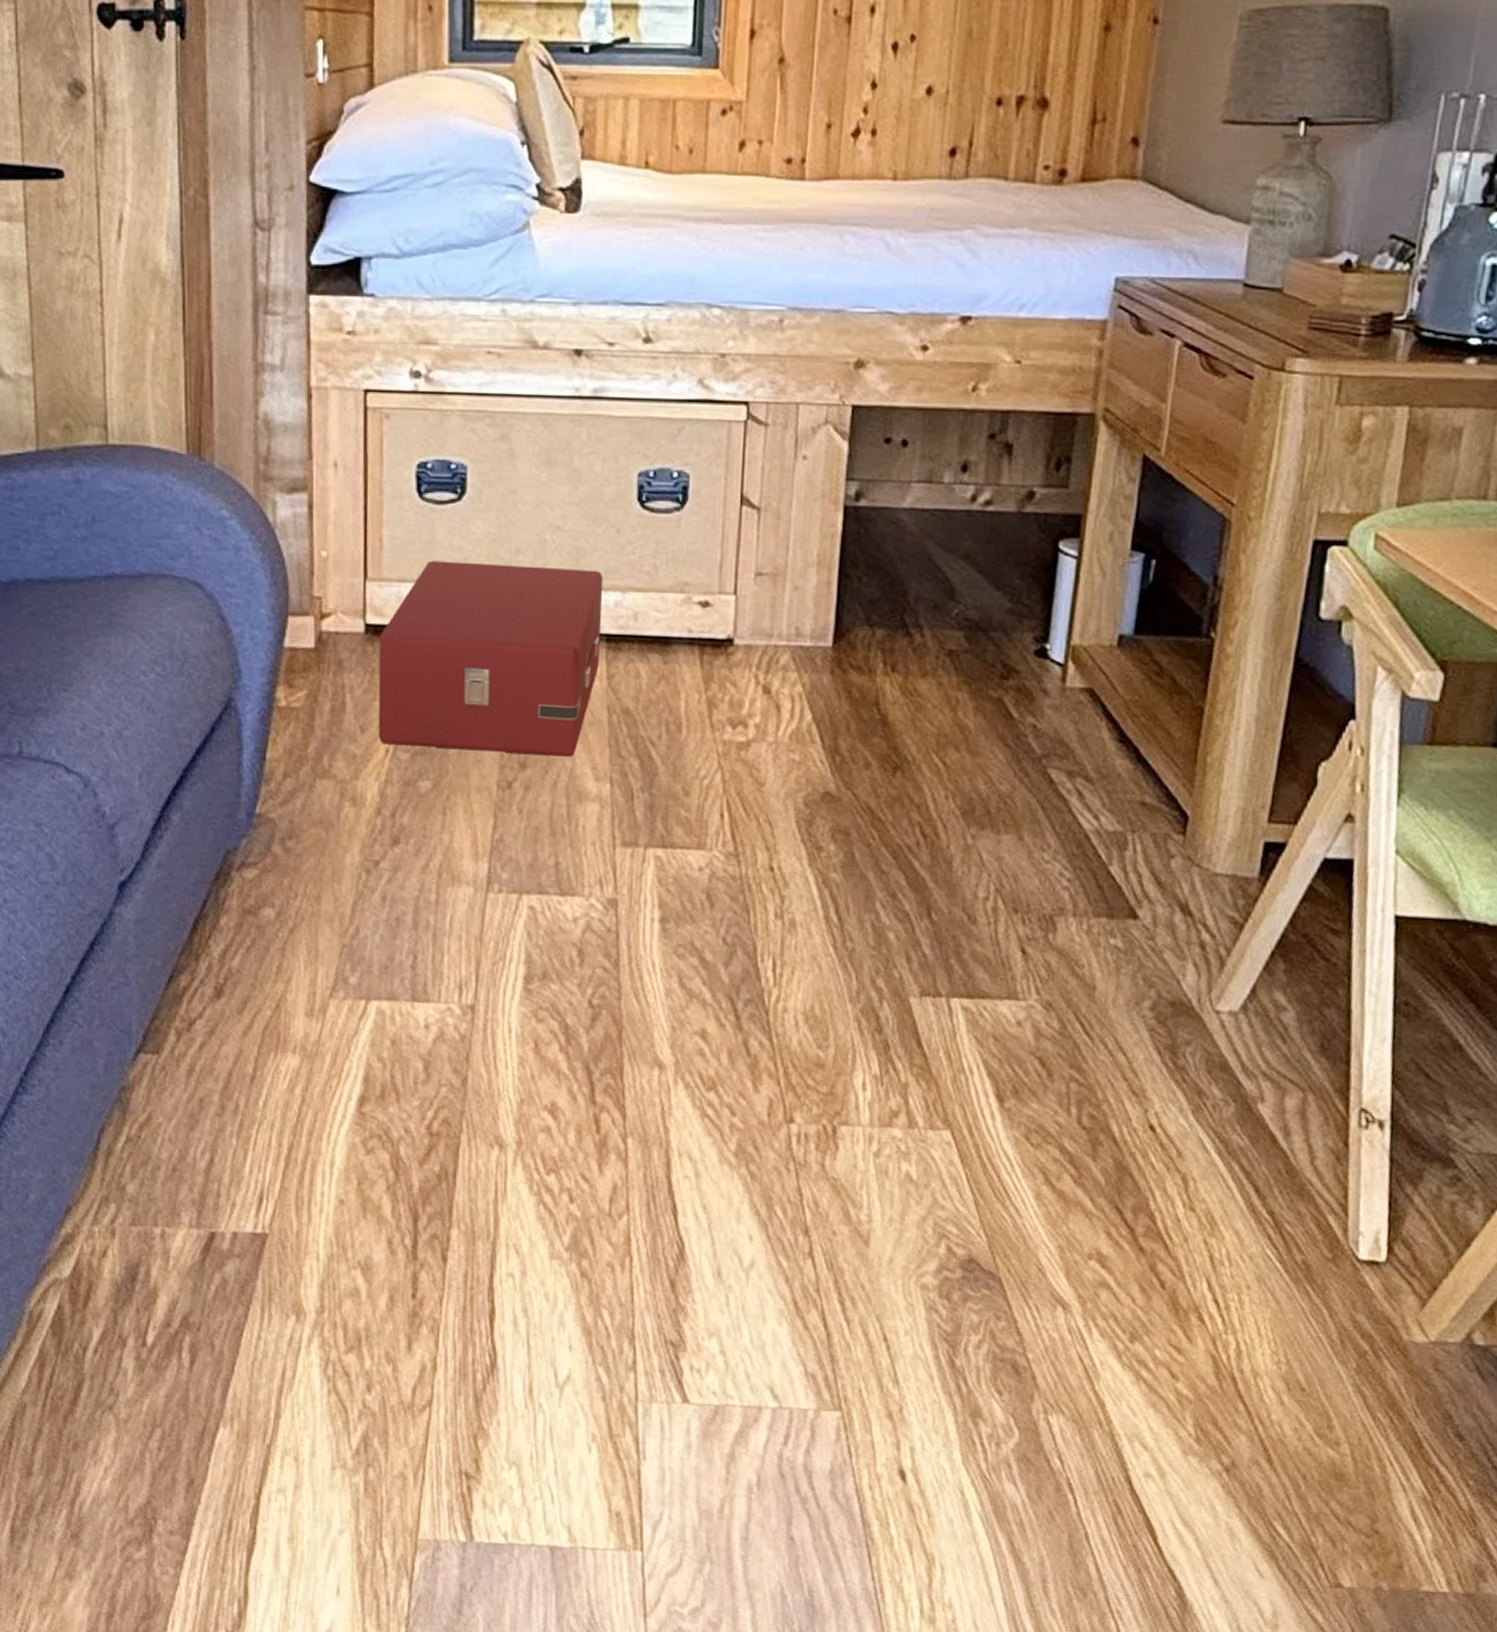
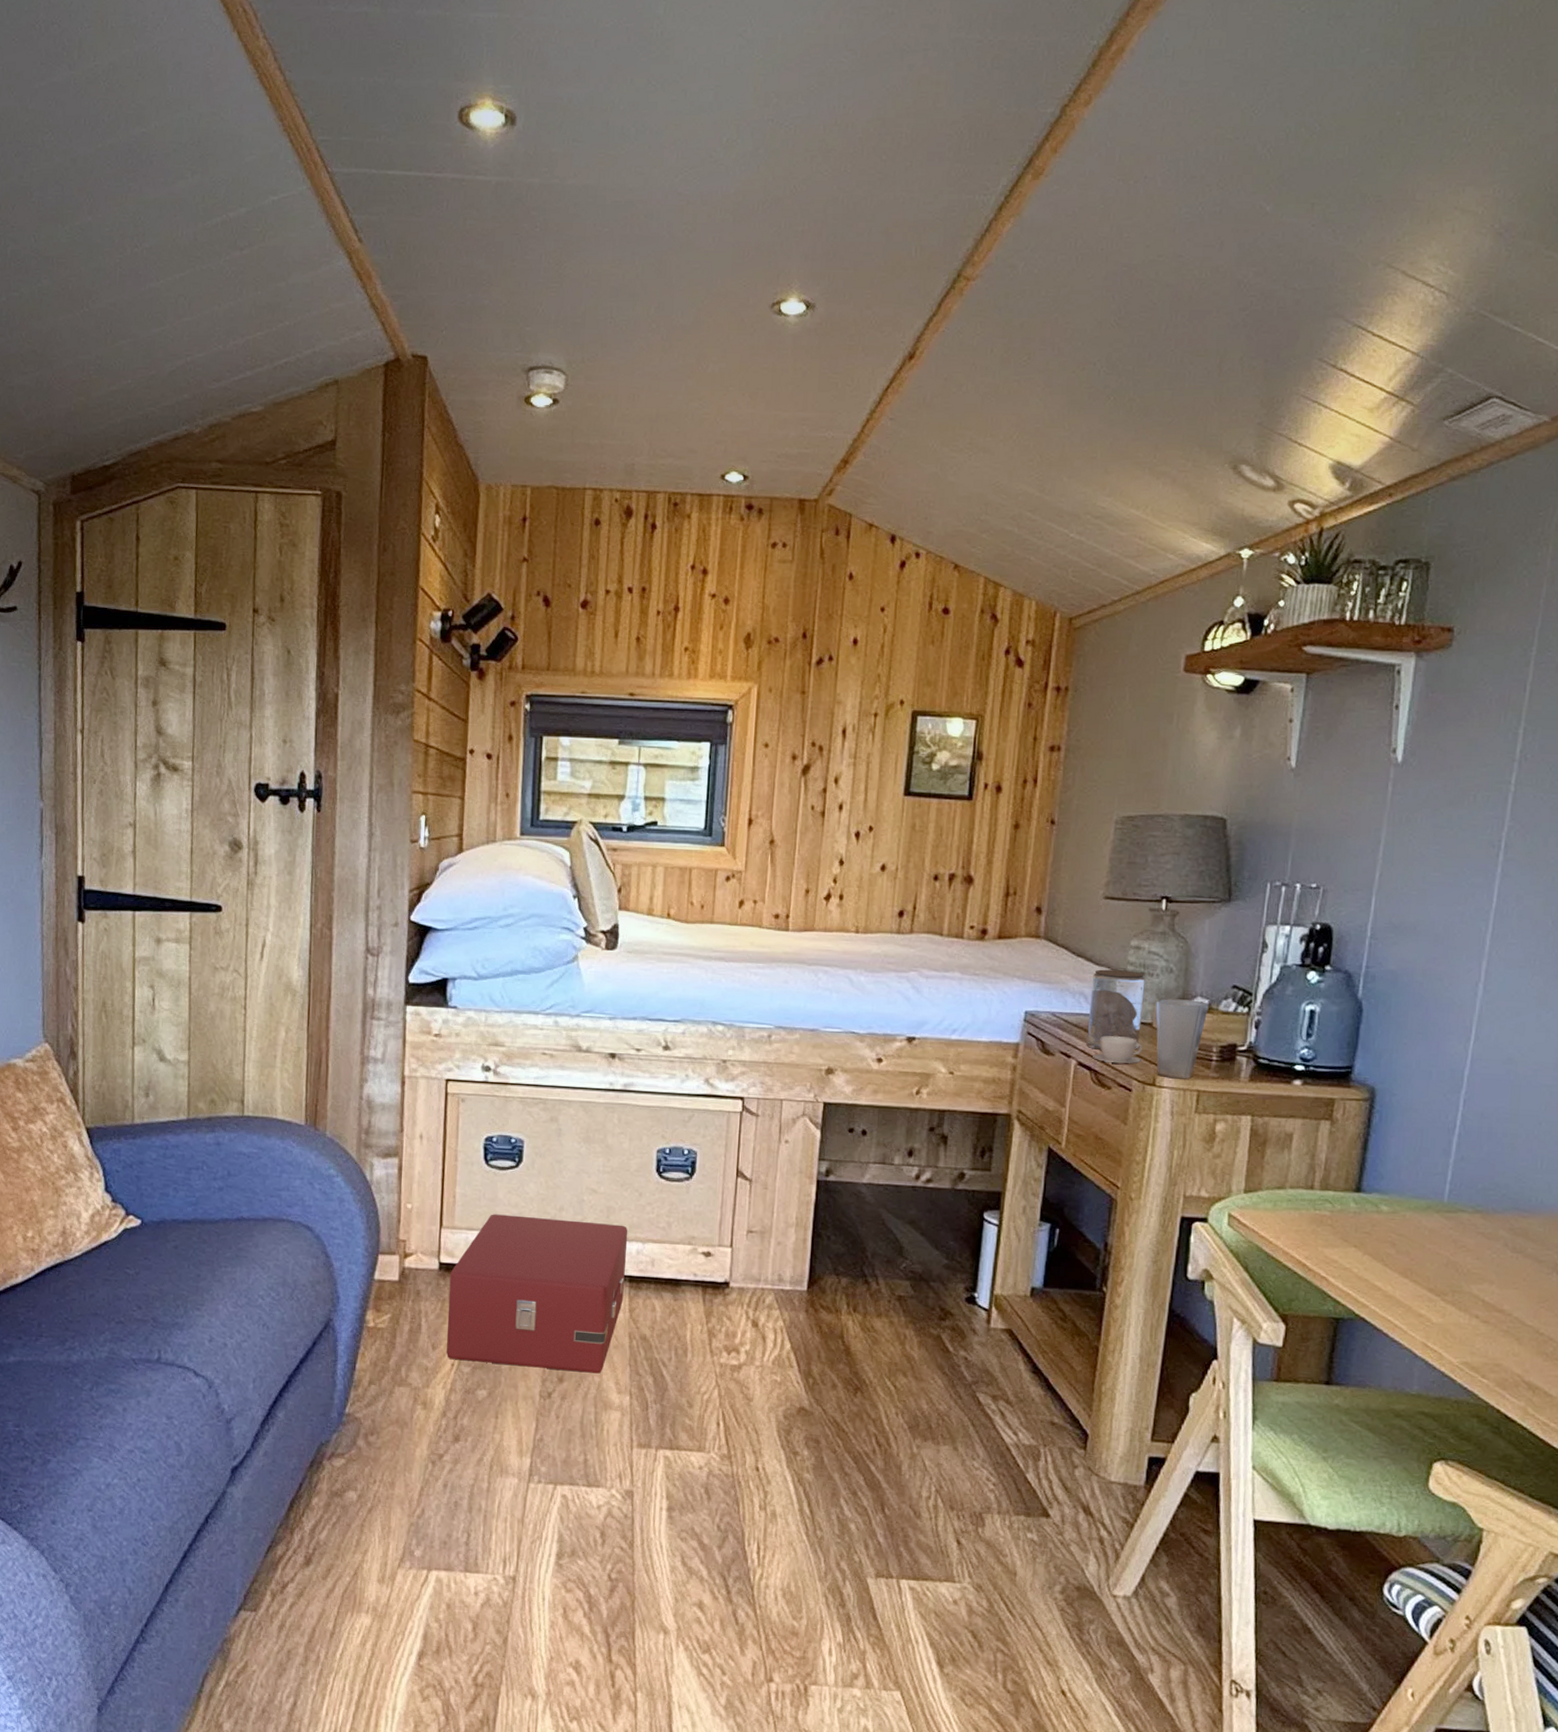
jar: none [1195,218,1275,326] -> present [1086,969,1145,1051]
teacup: none [1203,307,1269,342] -> present [1093,1036,1142,1064]
cup: none [1286,255,1358,363] -> present [1155,998,1209,1080]

